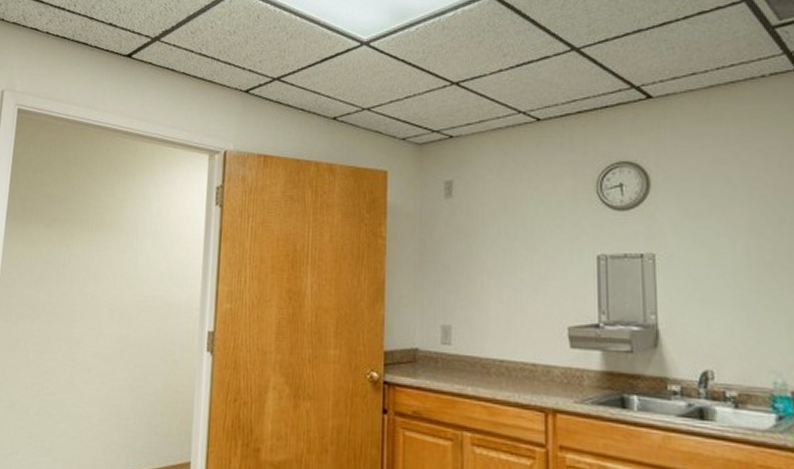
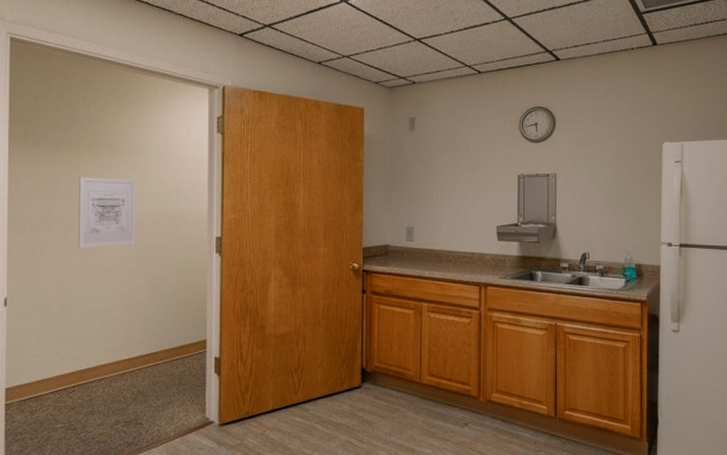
wall art: none [62,258,127,341] -> present [78,177,137,249]

